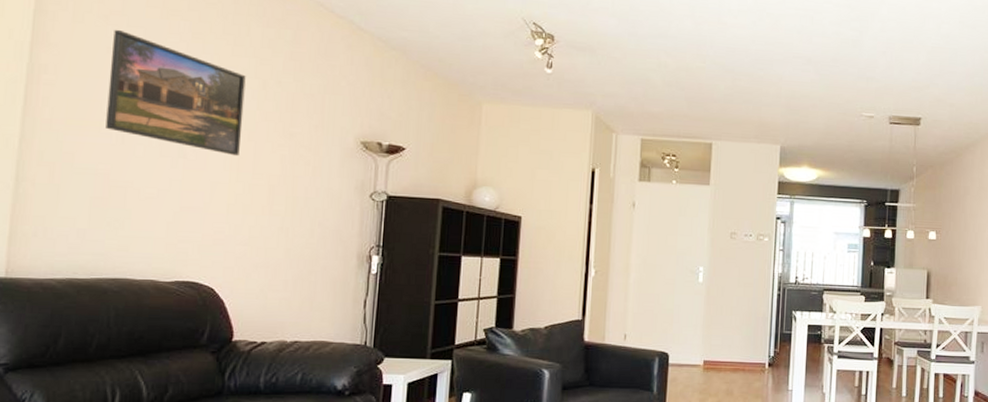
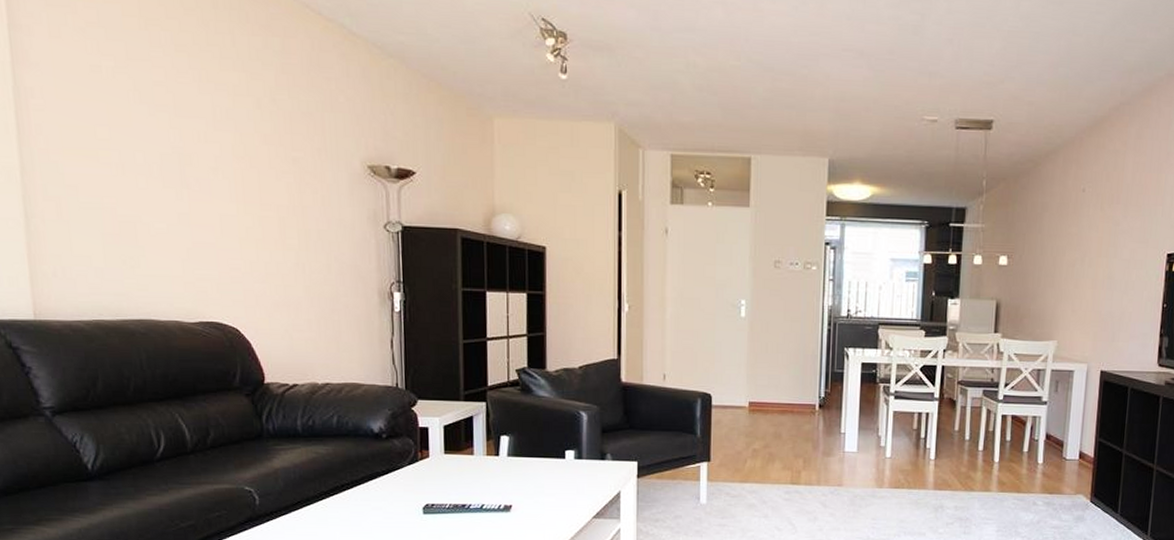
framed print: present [106,29,246,156] -> none [93,43,243,186]

